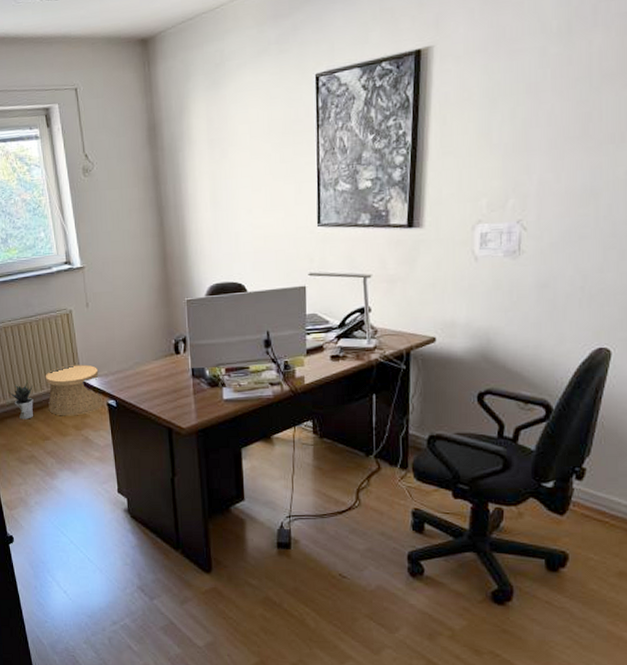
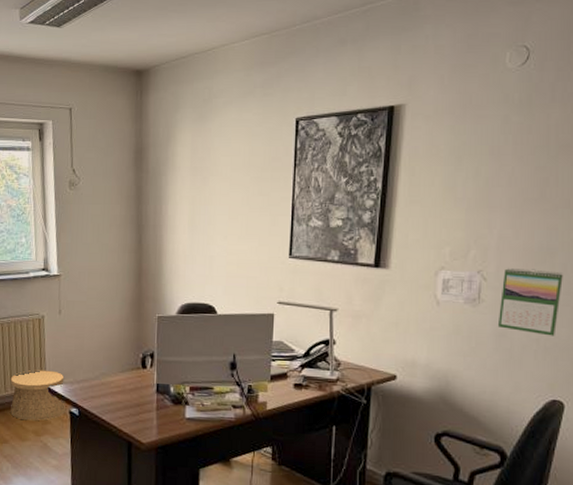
calendar: none [539,213,608,283] -> present [497,267,563,336]

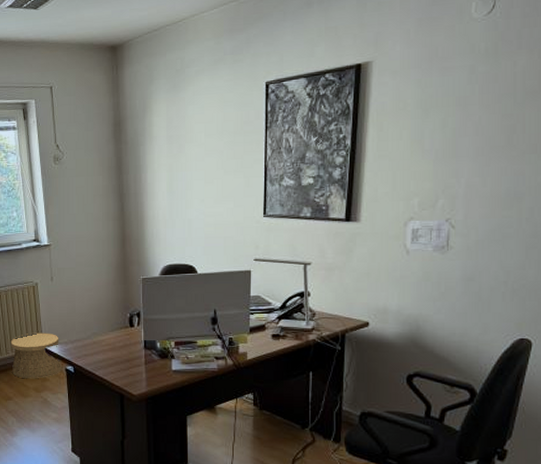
calendar: present [497,267,563,336] -> none [466,214,530,278]

